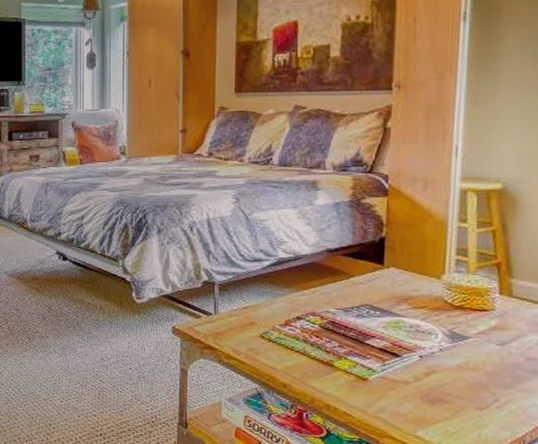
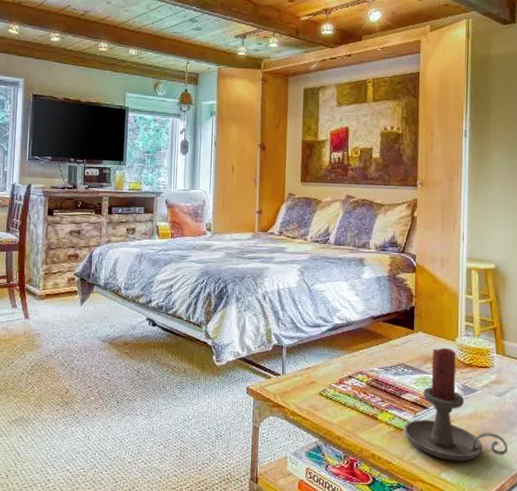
candle holder: none [368,286,512,419] -> present [404,347,508,462]

